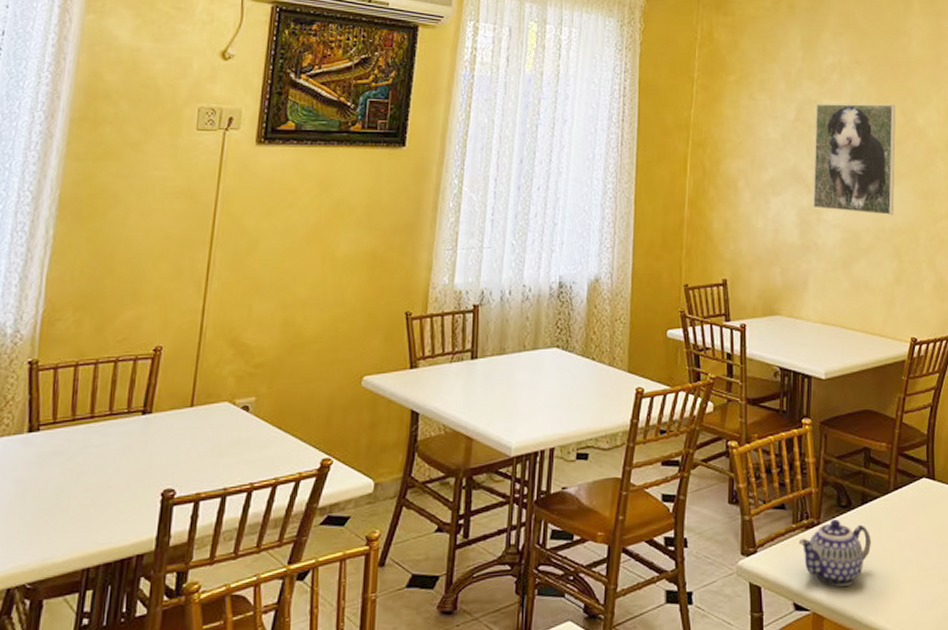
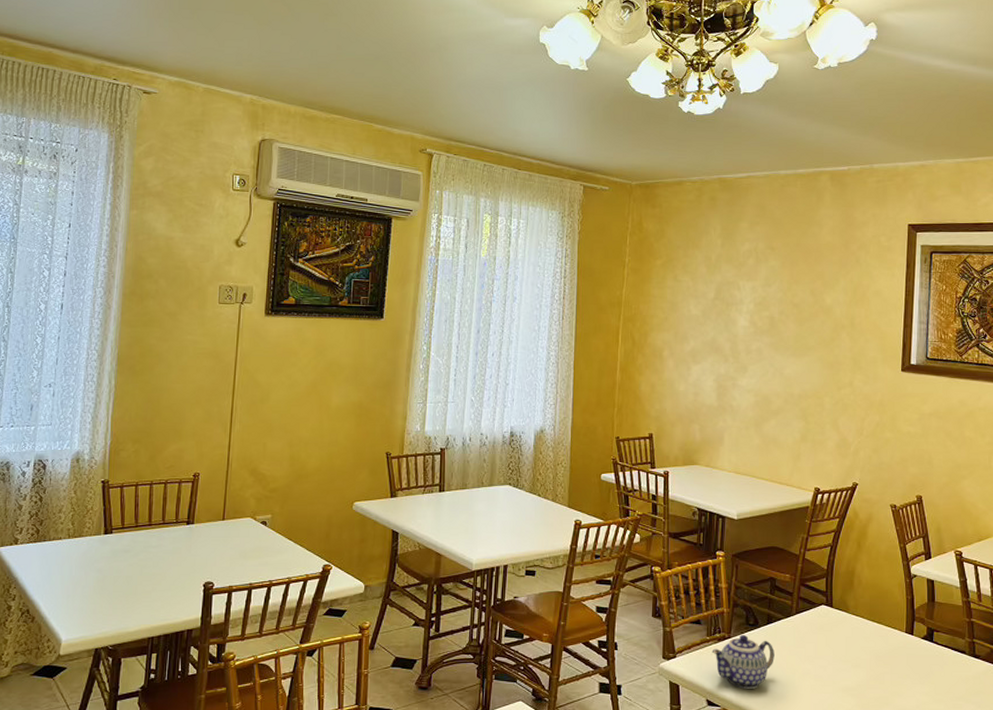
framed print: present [813,104,896,215] -> none [729,285,806,382]

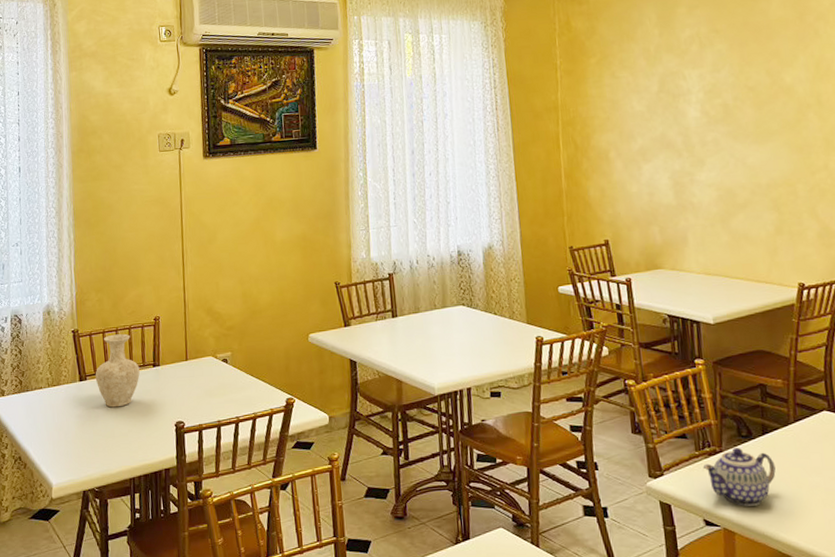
vase: none [122,488,172,564] -> present [95,333,140,408]

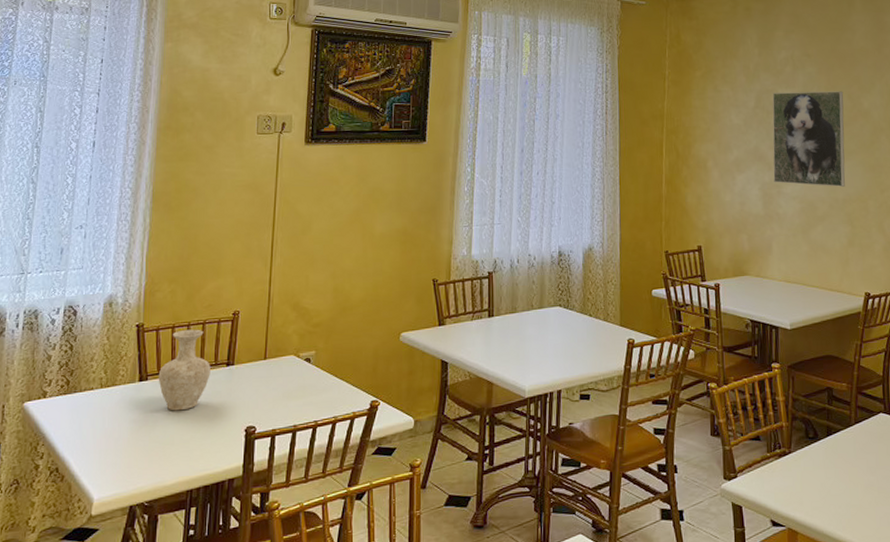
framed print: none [678,67,768,171] -> present [772,91,845,187]
teapot: present [703,448,776,506] -> none [773,449,837,506]

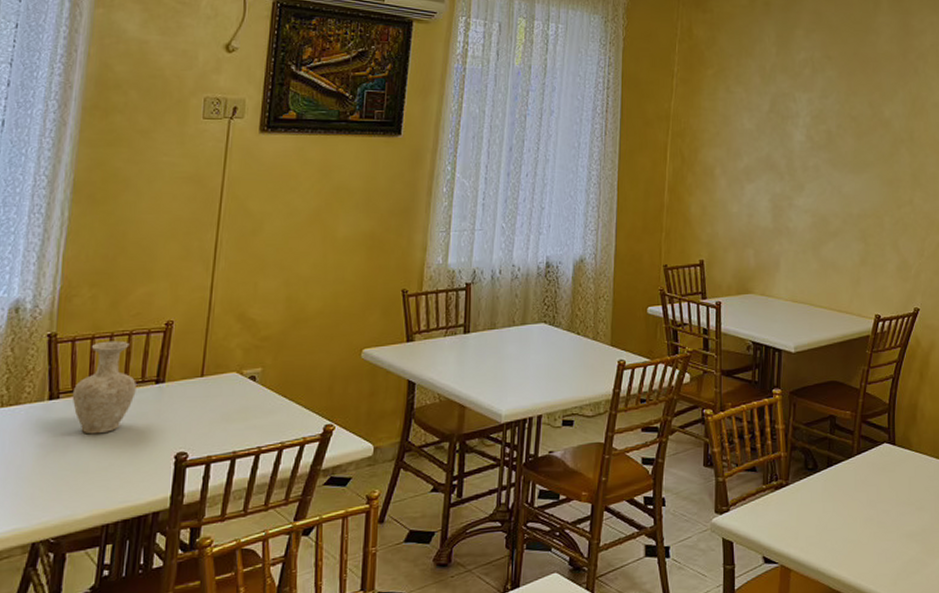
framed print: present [772,91,845,187] -> none [785,97,864,201]

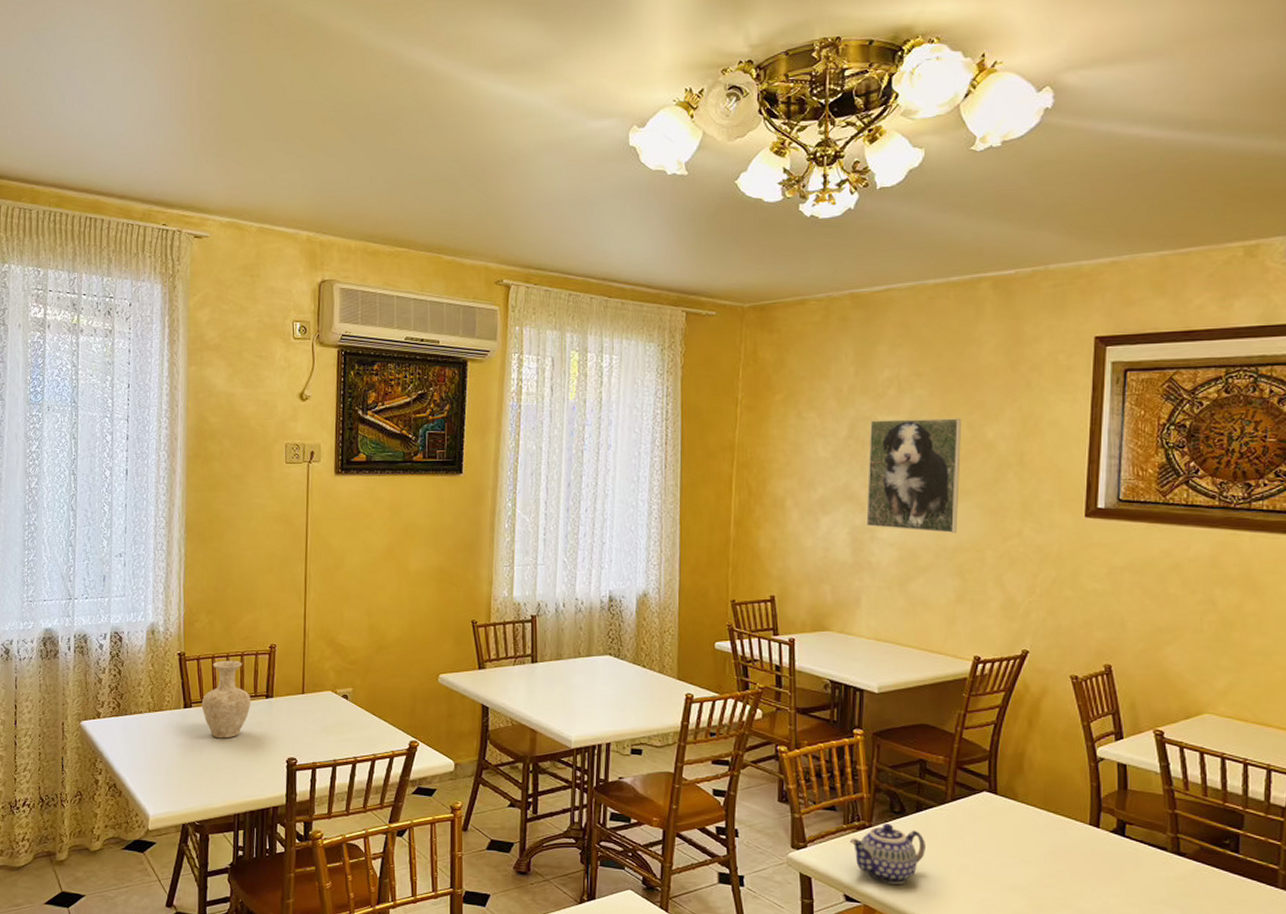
teapot: none [768,481,835,542] -> present [849,824,925,884]
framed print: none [785,97,864,201] -> present [866,418,962,533]

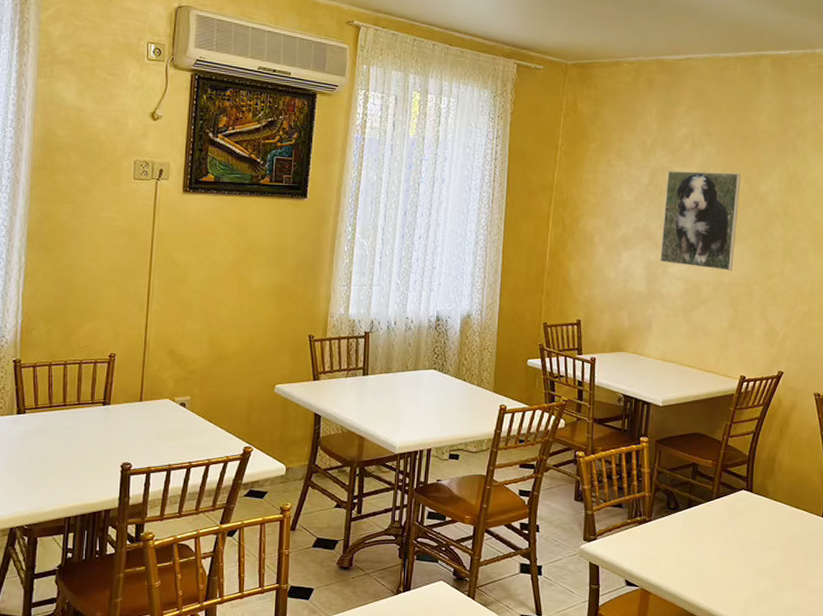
vase: present [201,660,251,739] -> none [35,368,87,444]
teapot: present [849,824,925,884] -> none [632,518,694,570]

